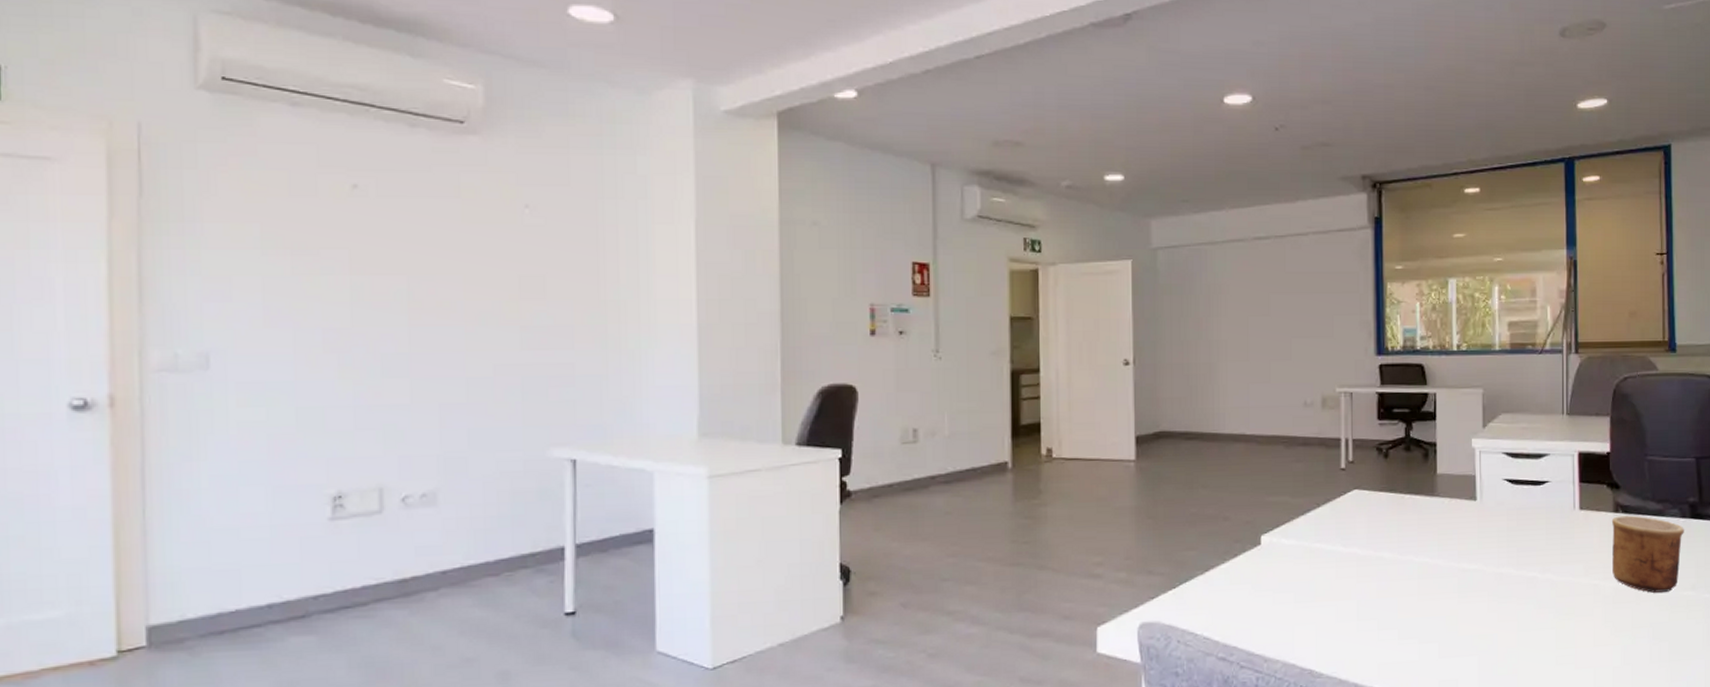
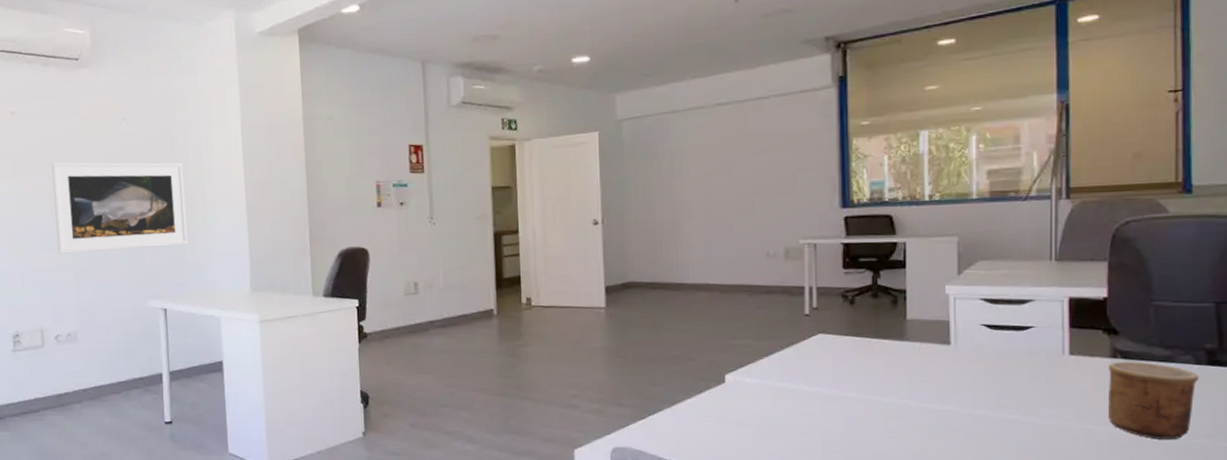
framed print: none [411,258,614,383] -> present [51,161,189,254]

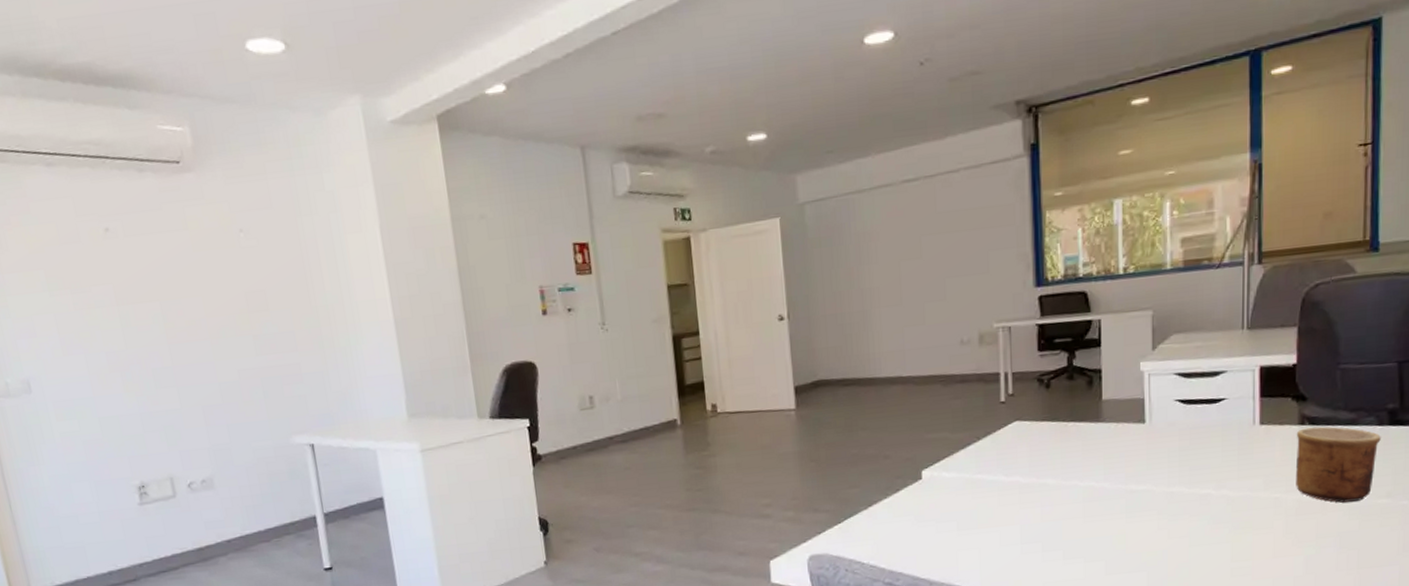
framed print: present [51,161,189,254] -> none [160,277,332,391]

